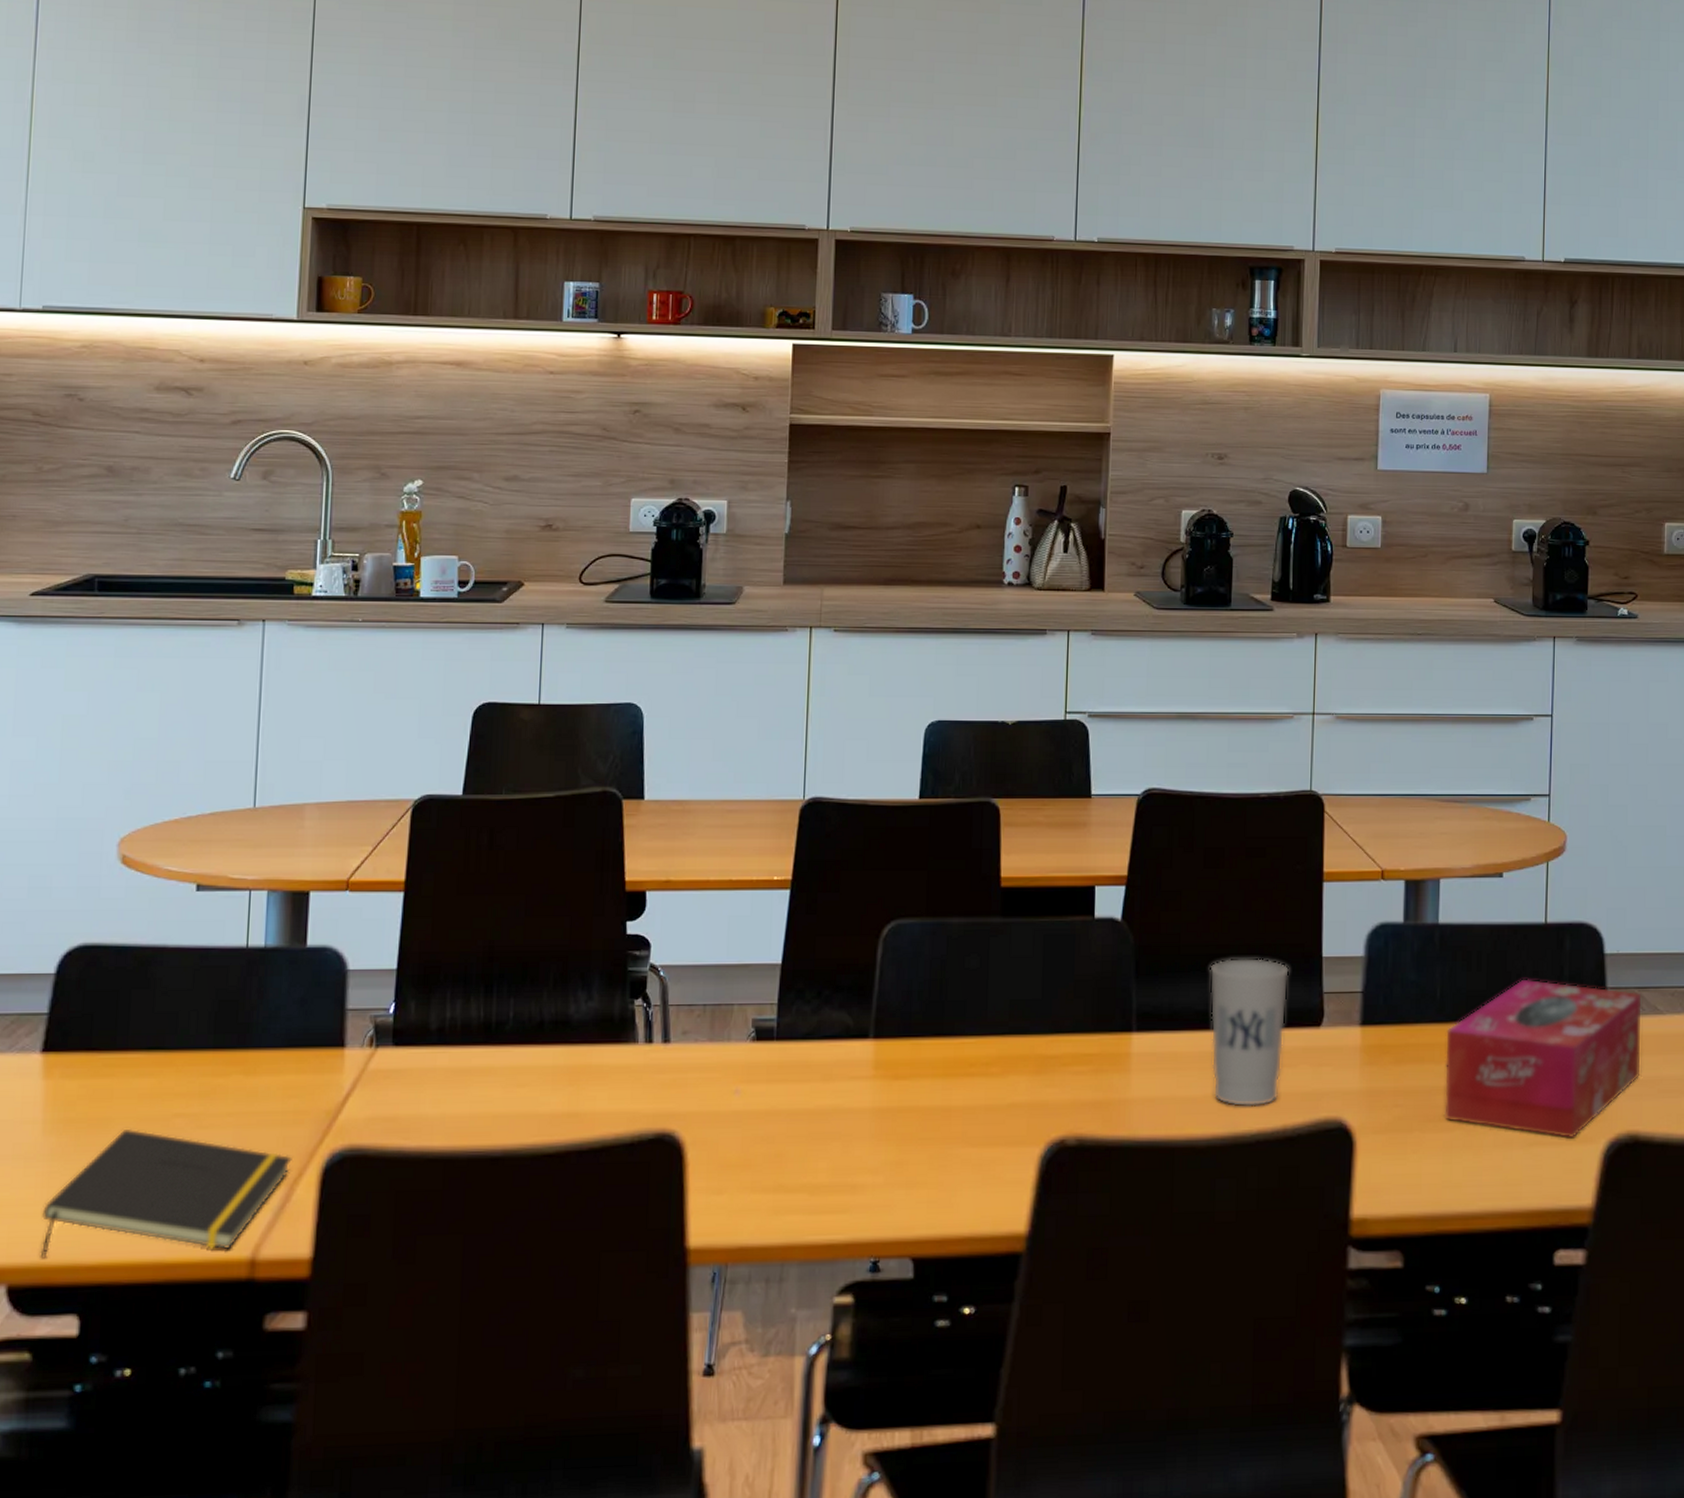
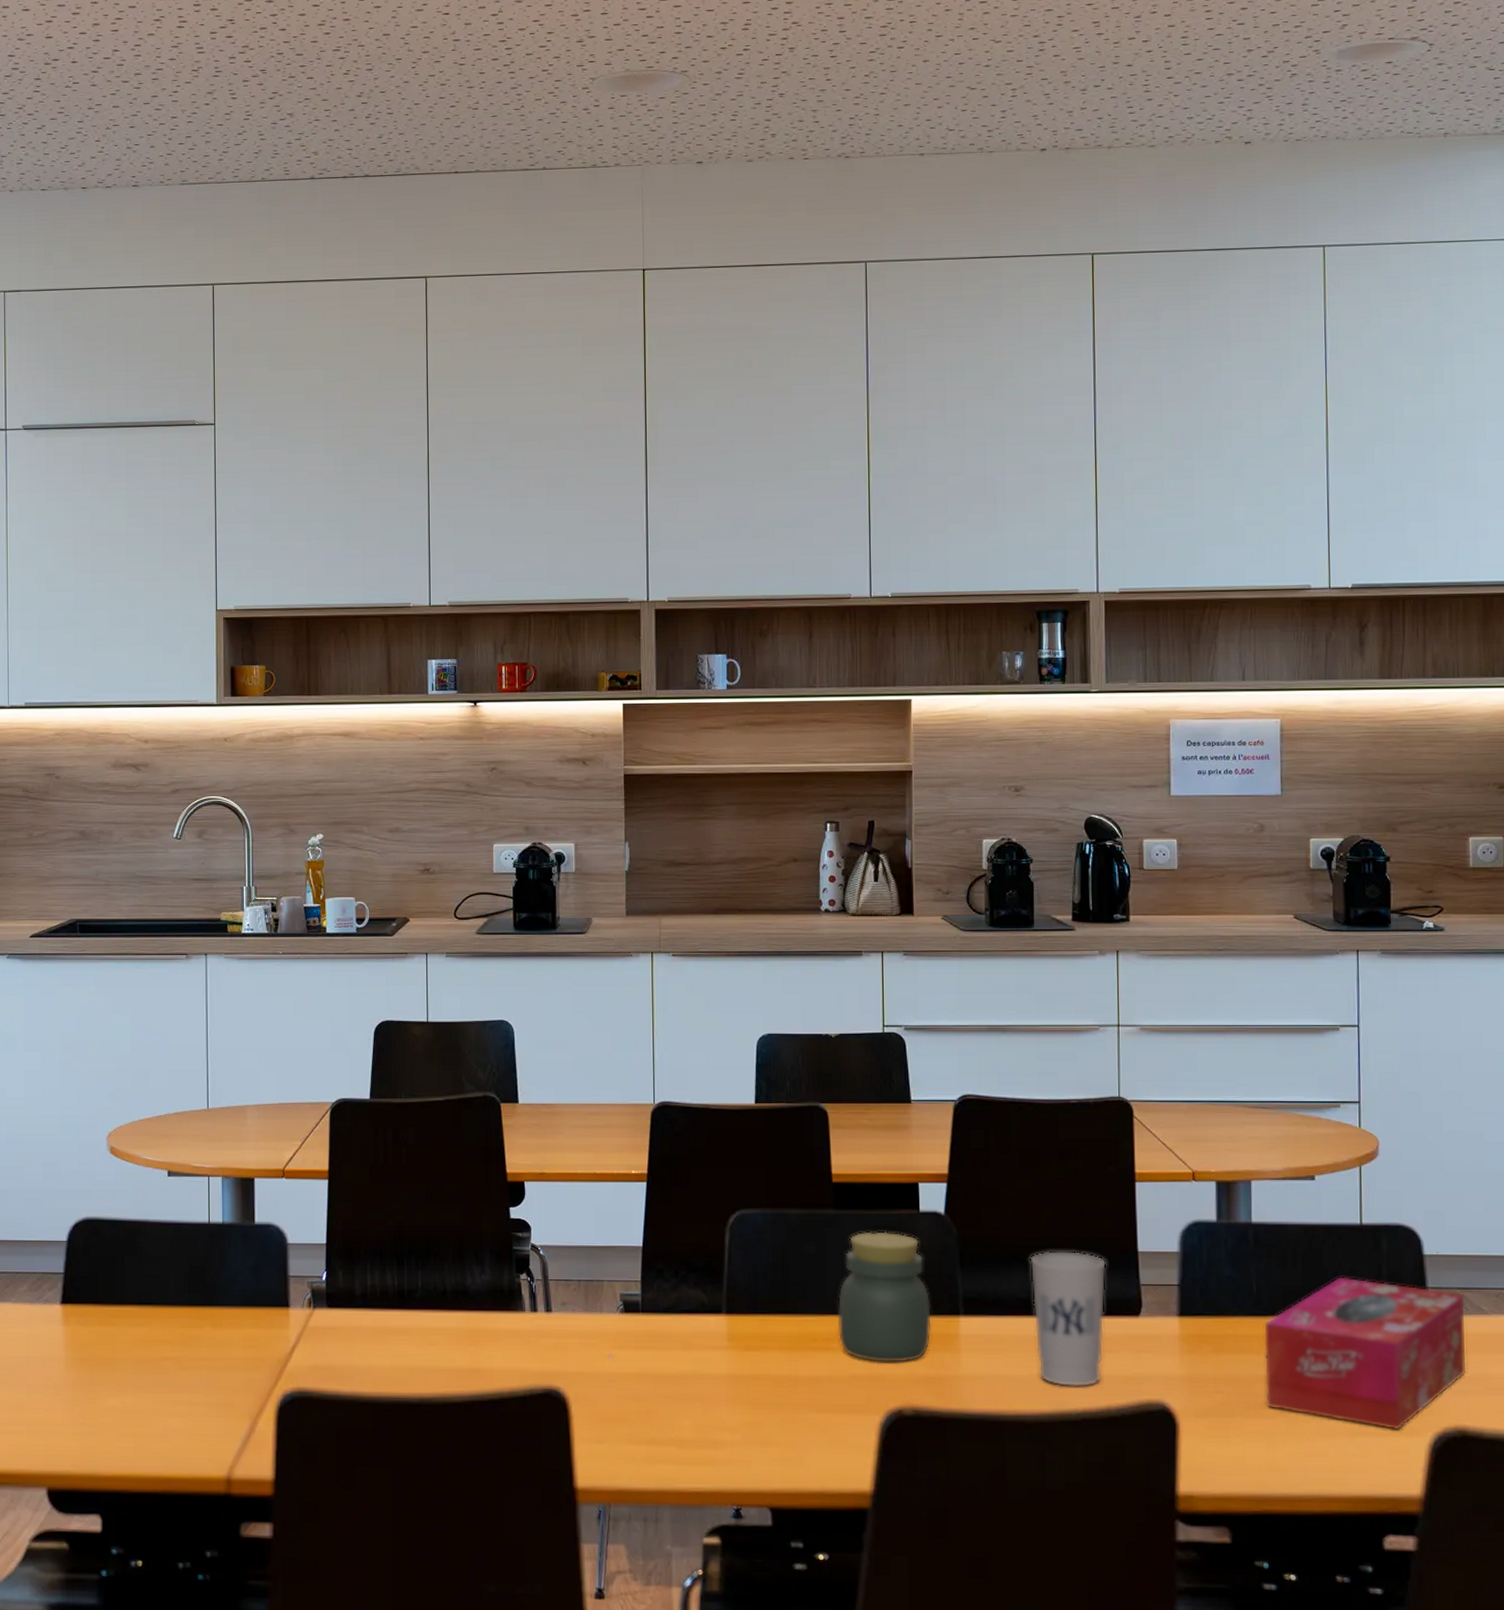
notepad: present [40,1128,292,1259] -> none [69,1367,254,1469]
jar: none [999,941,1102,1087] -> present [838,1231,931,1363]

